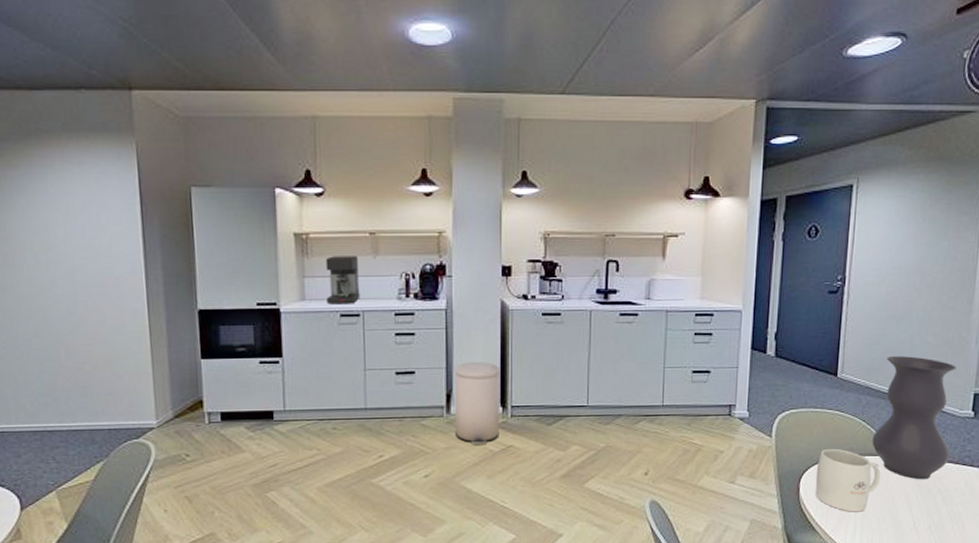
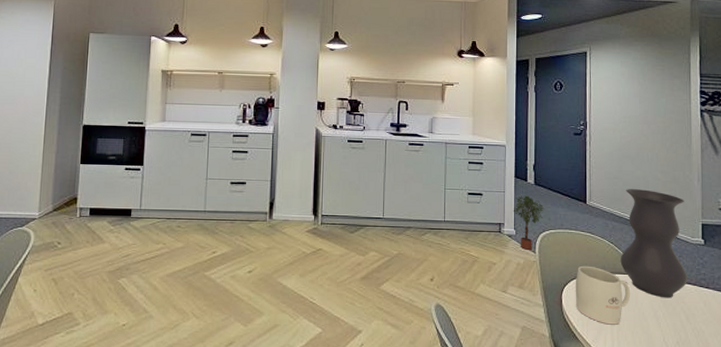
coffee maker: present [325,256,360,305] -> none [182,88,208,126]
pedal bin: present [454,362,501,445] -> none [275,177,314,247]
potted tree: none [747,370,786,434] -> present [513,195,545,250]

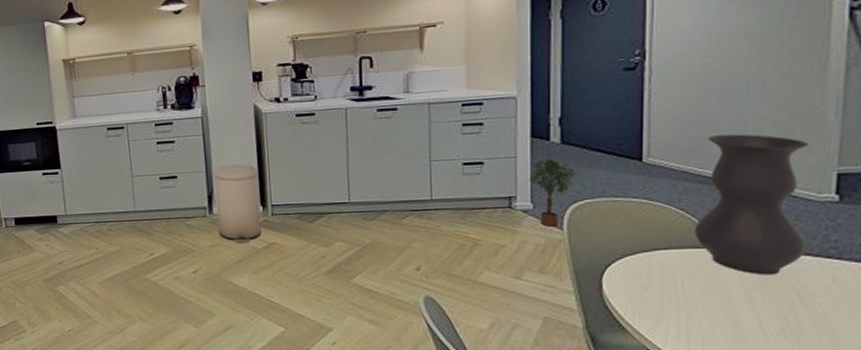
pedal bin: none [275,177,314,247] -> present [214,164,262,242]
mug: present [575,265,631,325] -> none [622,240,710,311]

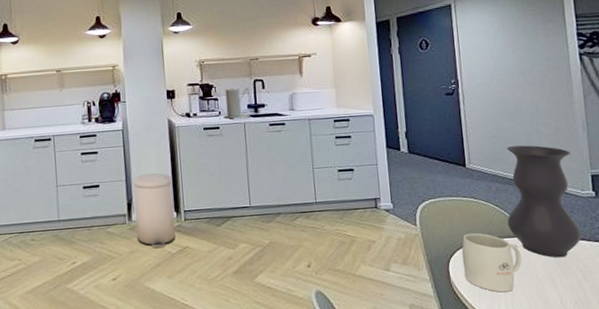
paper towel: none [320,67,354,106] -> present [223,87,251,121]
potted tree: present [529,158,577,227] -> none [388,165,422,223]
mug: none [622,240,710,311] -> present [461,232,522,293]

